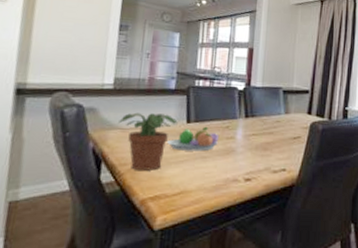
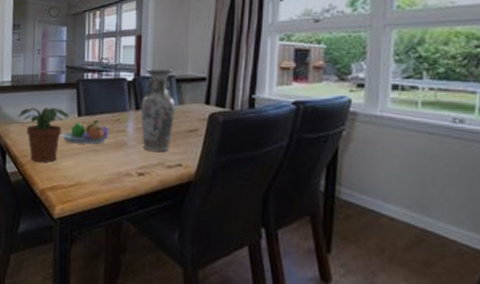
vase: none [249,80,282,157] -> present [140,69,176,152]

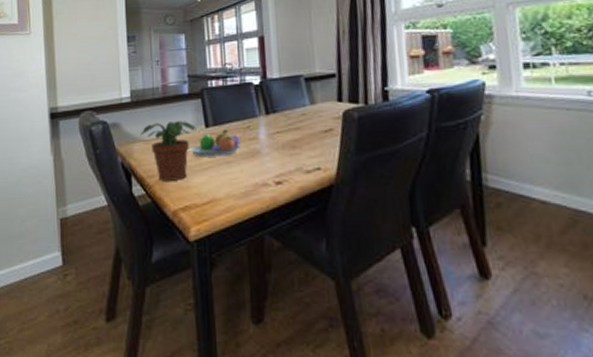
vase: present [140,69,176,152] -> none [270,68,308,157]

